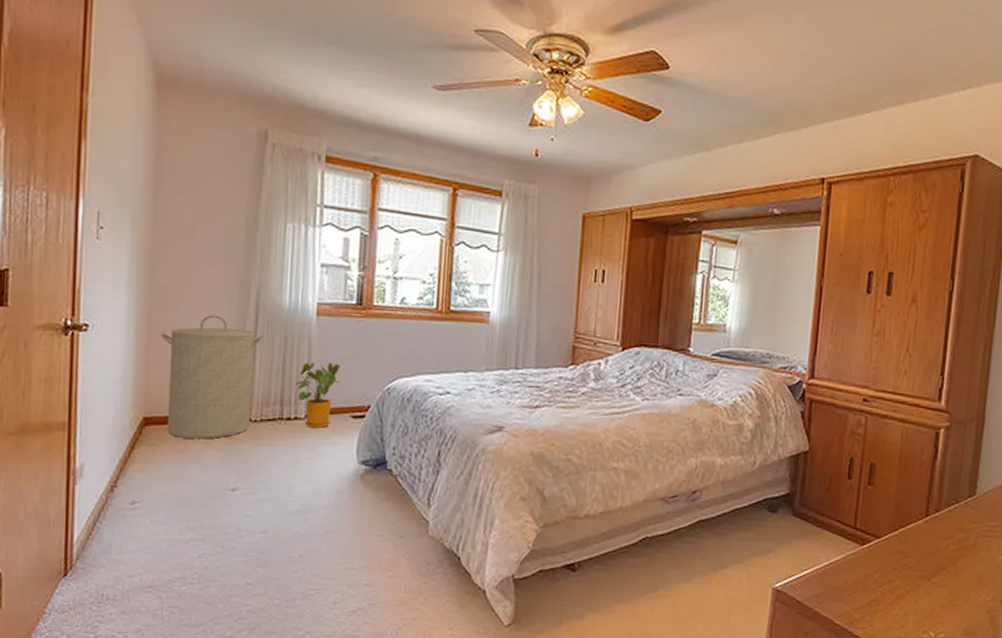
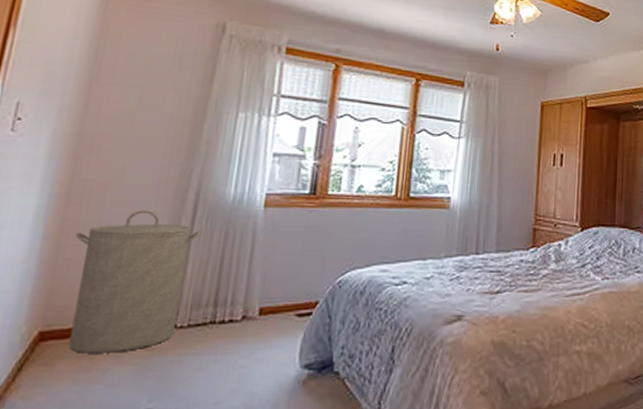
house plant: present [295,362,341,428] -> none [233,256,287,330]

